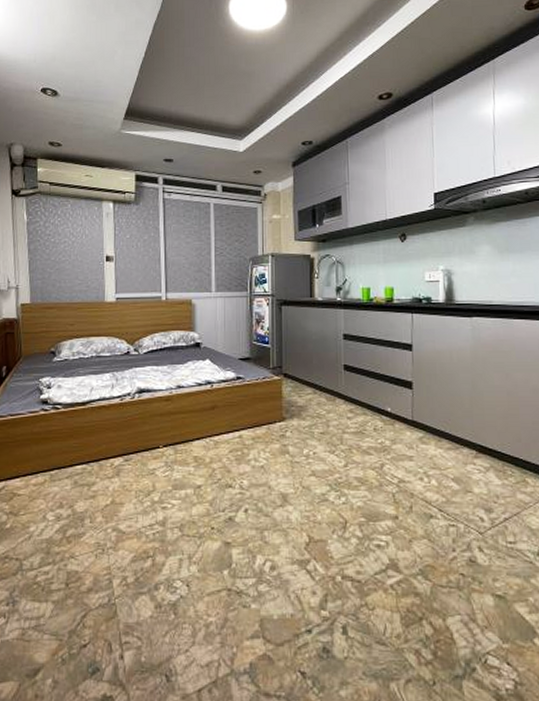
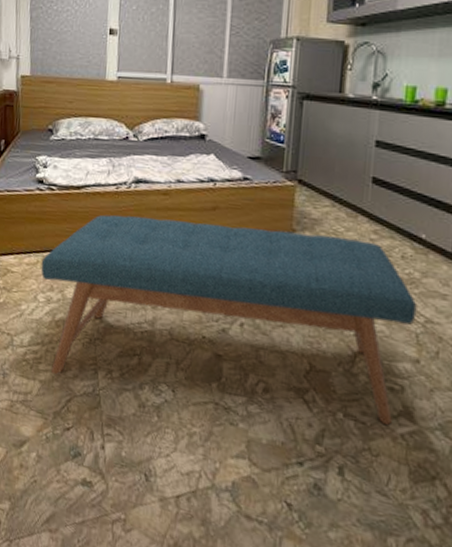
bench: none [49,420,391,593] -> present [41,214,418,425]

